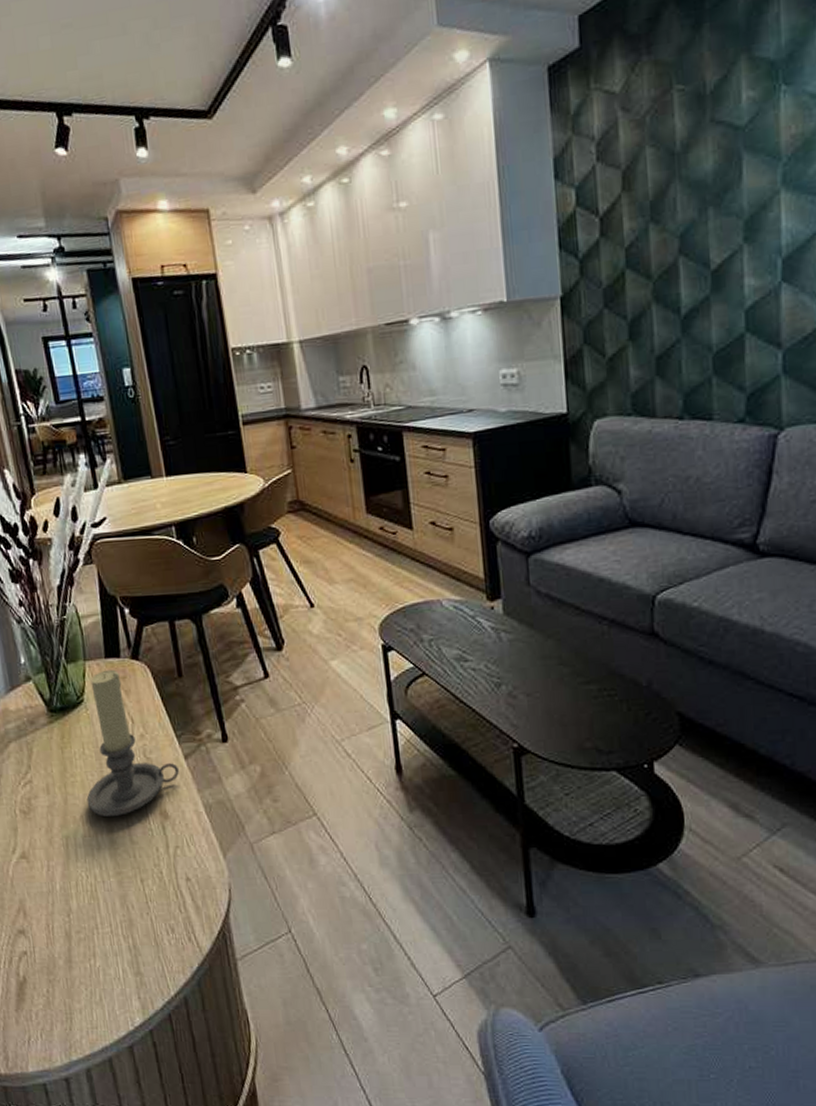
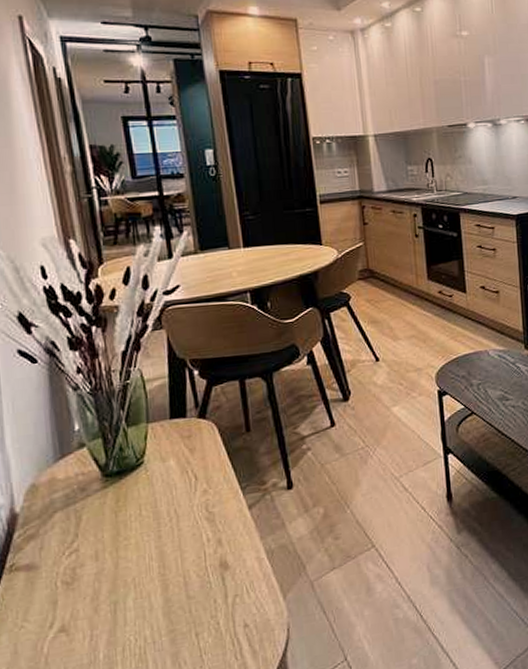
candle holder: present [86,669,179,816] -> none [140,429,242,576]

